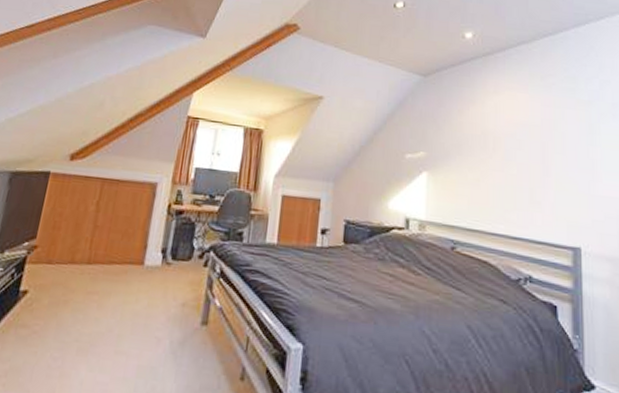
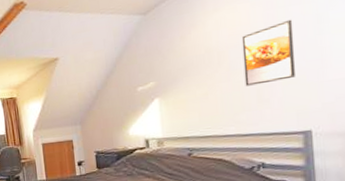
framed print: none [518,122,568,185] -> present [241,19,296,86]

